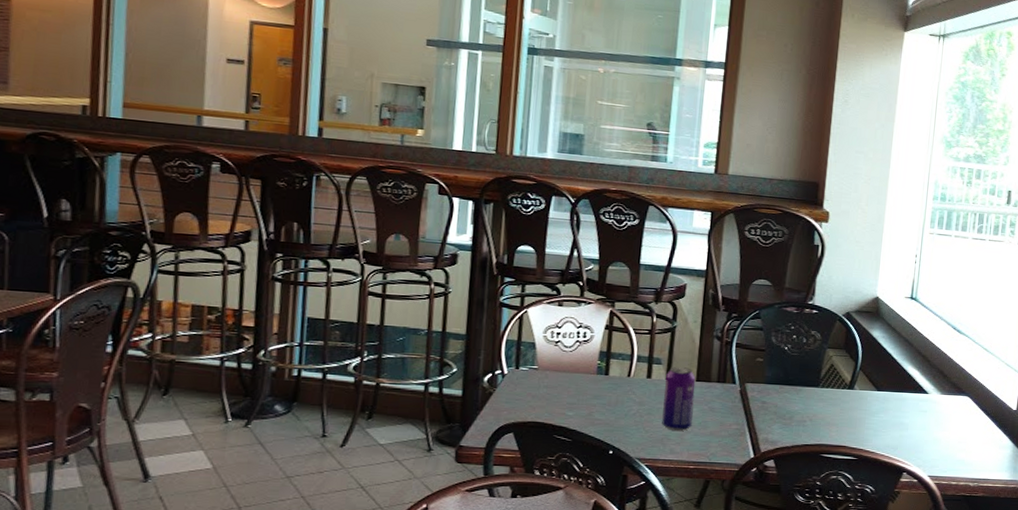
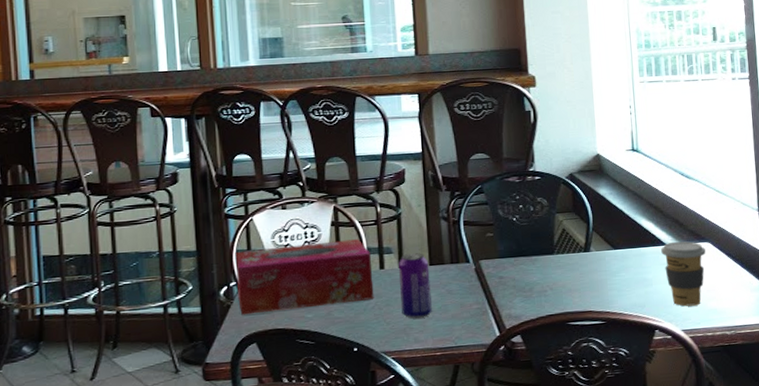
tissue box: none [501,341,640,406] -> present [235,239,374,315]
coffee cup: none [921,391,964,455] -> present [661,241,706,307]

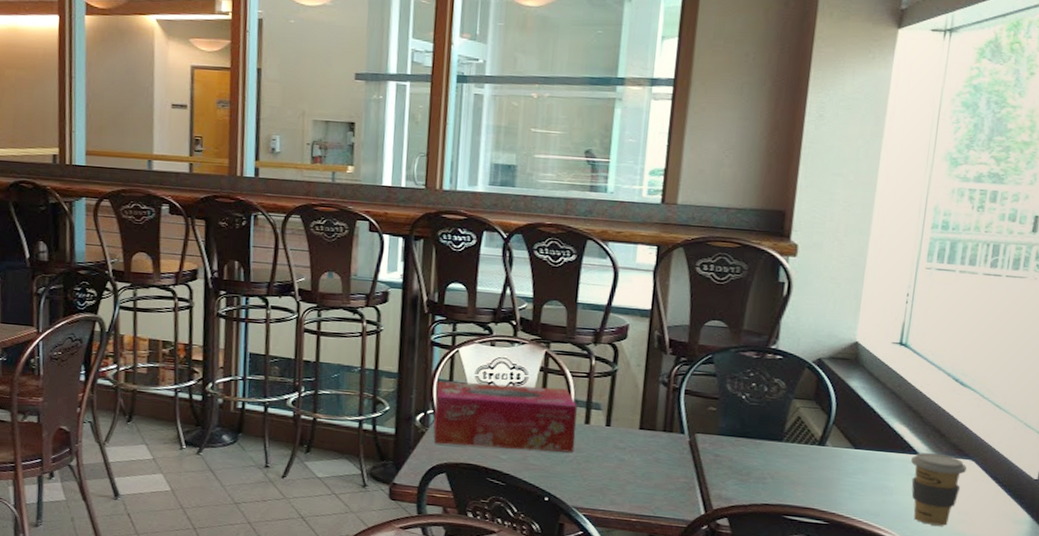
beverage can: present [399,253,432,319] -> none [601,413,639,481]

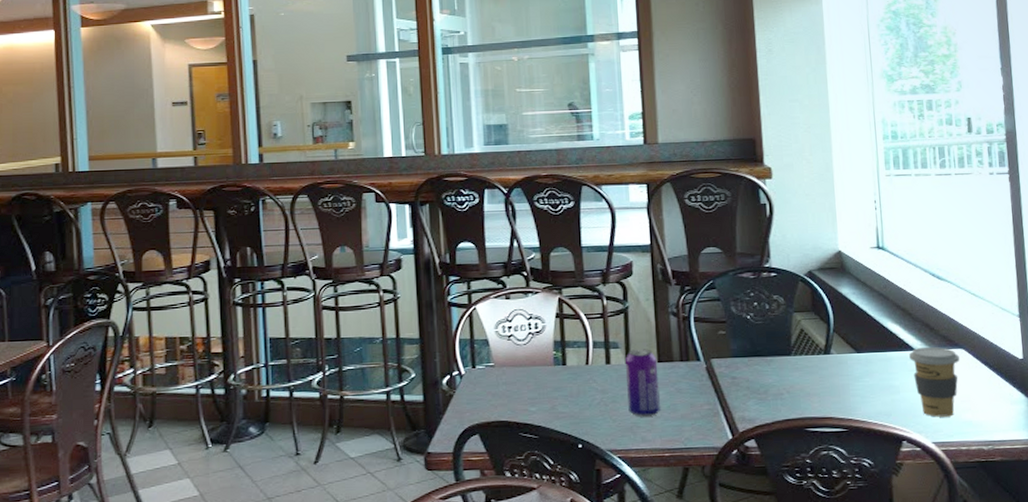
tissue box: present [433,380,577,453] -> none [458,332,600,405]
beverage can: none [601,413,639,481] -> present [626,349,660,417]

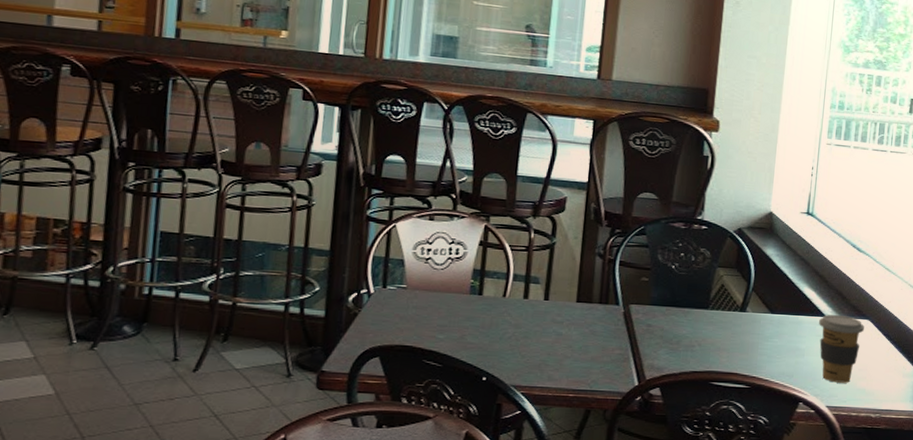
beverage can: present [626,349,660,417] -> none [539,286,576,356]

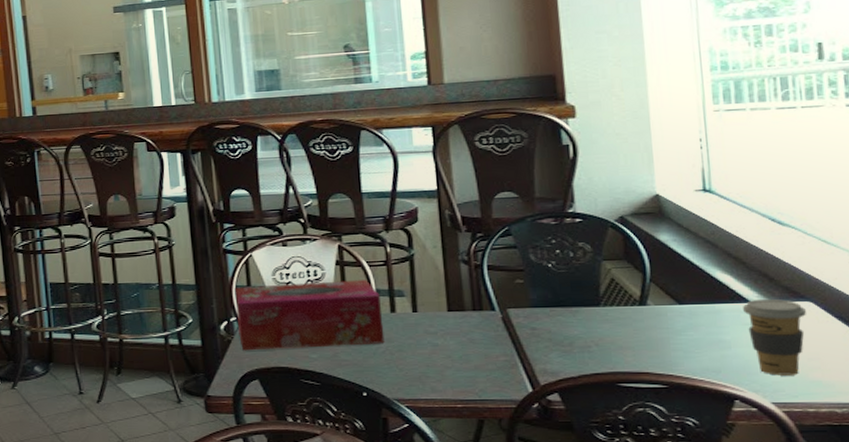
tissue box: none [367,257,516,329] -> present [234,280,385,351]

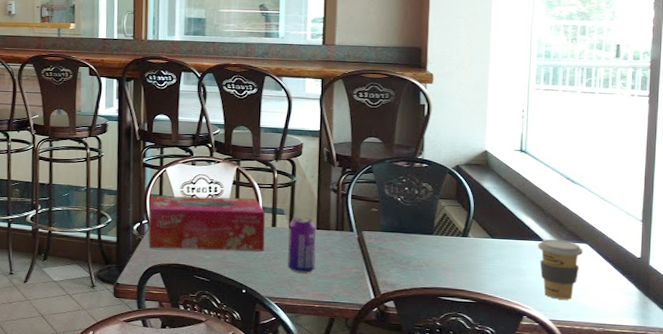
beverage can: none [412,297,451,367] -> present [288,217,316,273]

